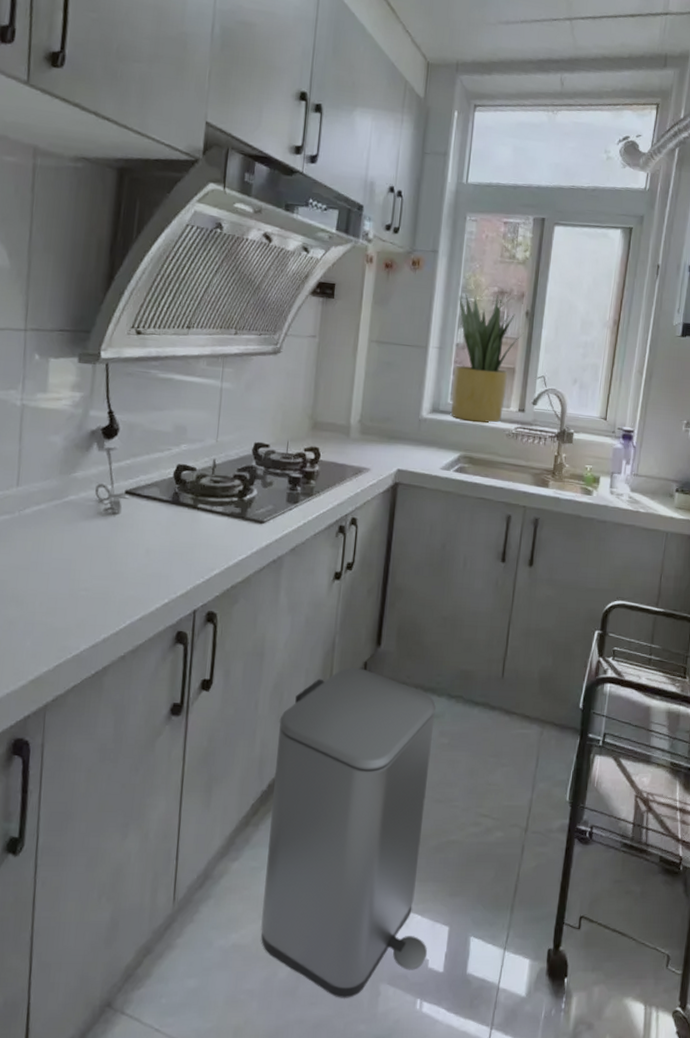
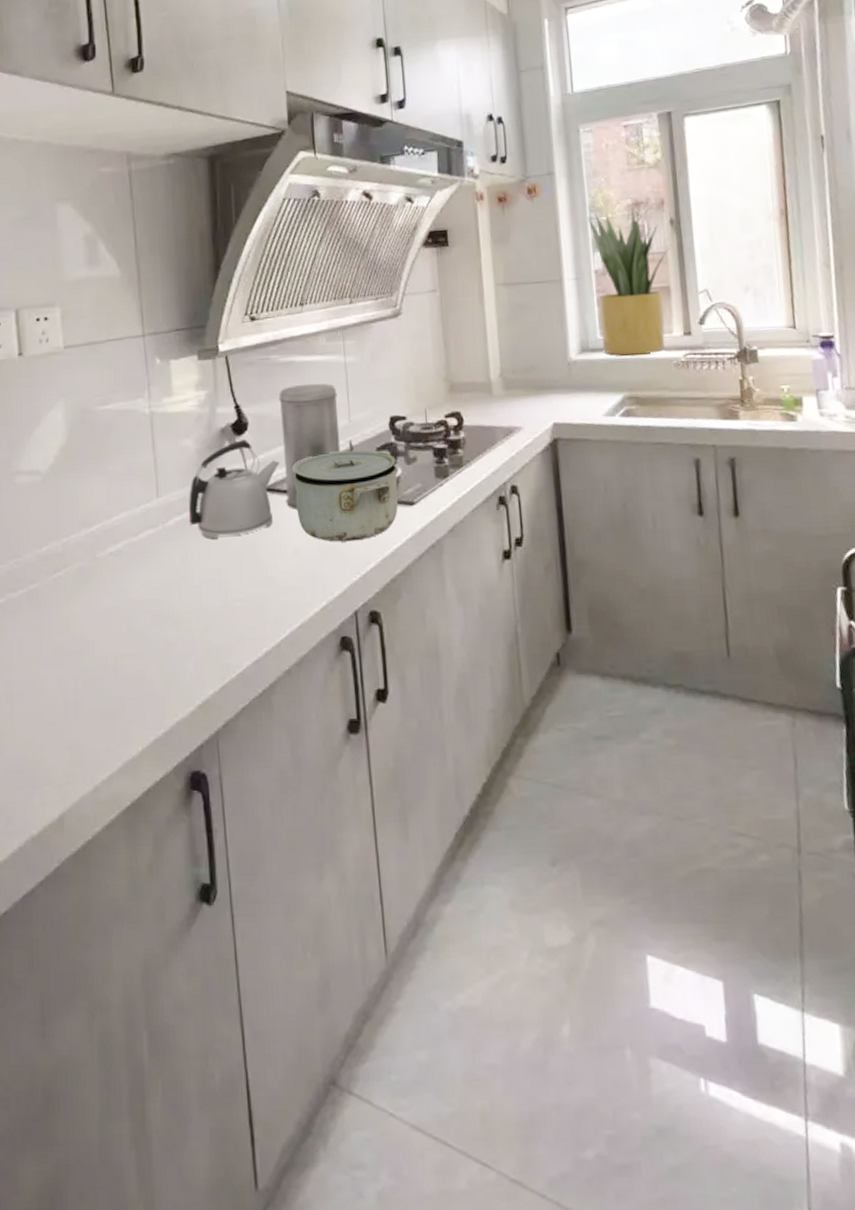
kettle: none [46,443,144,532] -> present [188,440,280,539]
canister: none [144,401,210,514] -> present [278,383,341,509]
cooking pot: none [153,467,254,549] -> present [293,450,399,542]
pedal bin: present [261,667,436,998] -> none [469,660,702,1076]

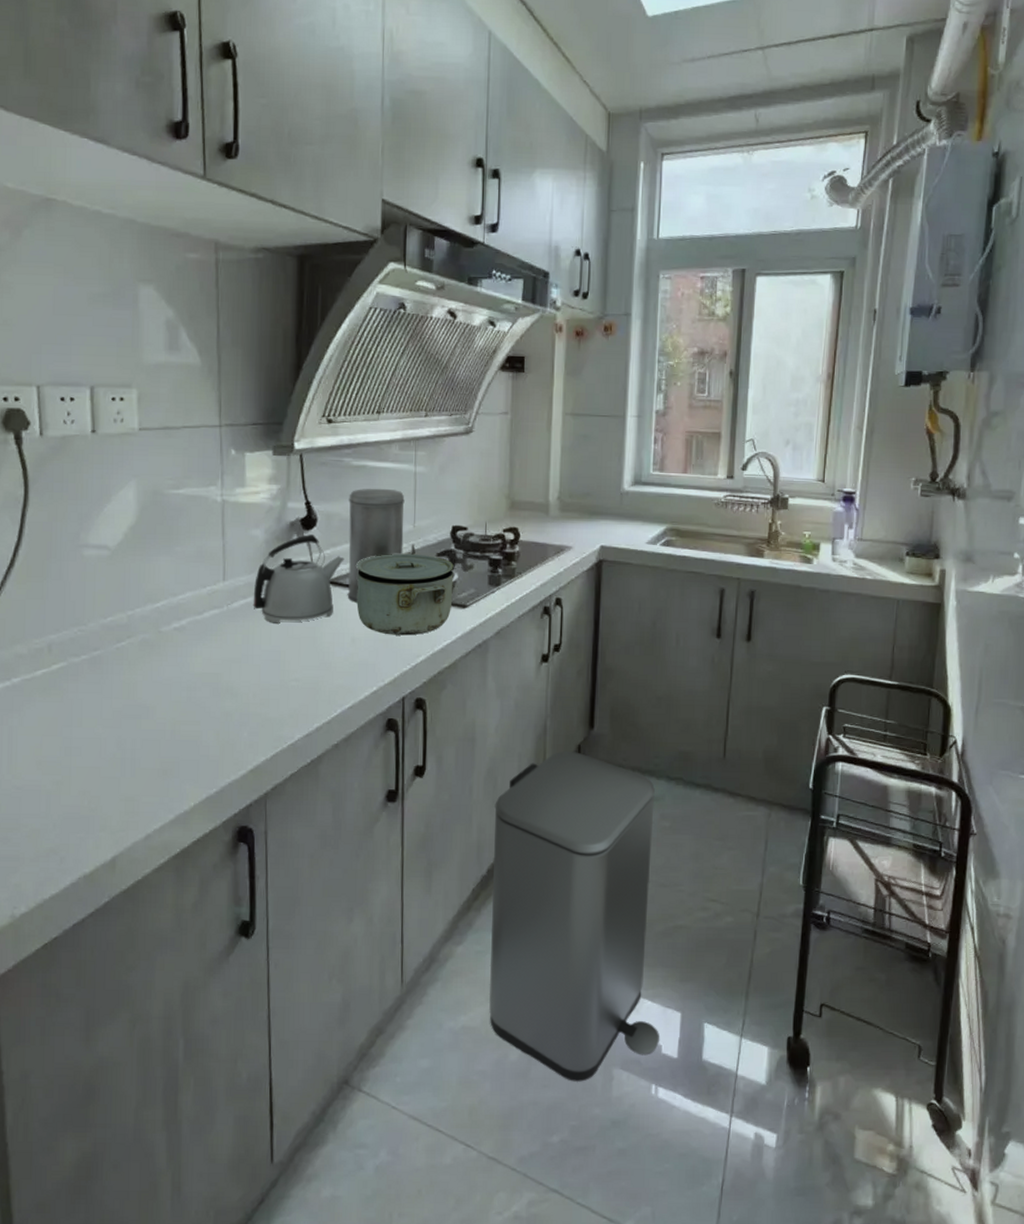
pedal bin: none [469,660,702,1076] -> present [488,750,660,1082]
planter: present [588,207,672,356] -> none [653,355,729,492]

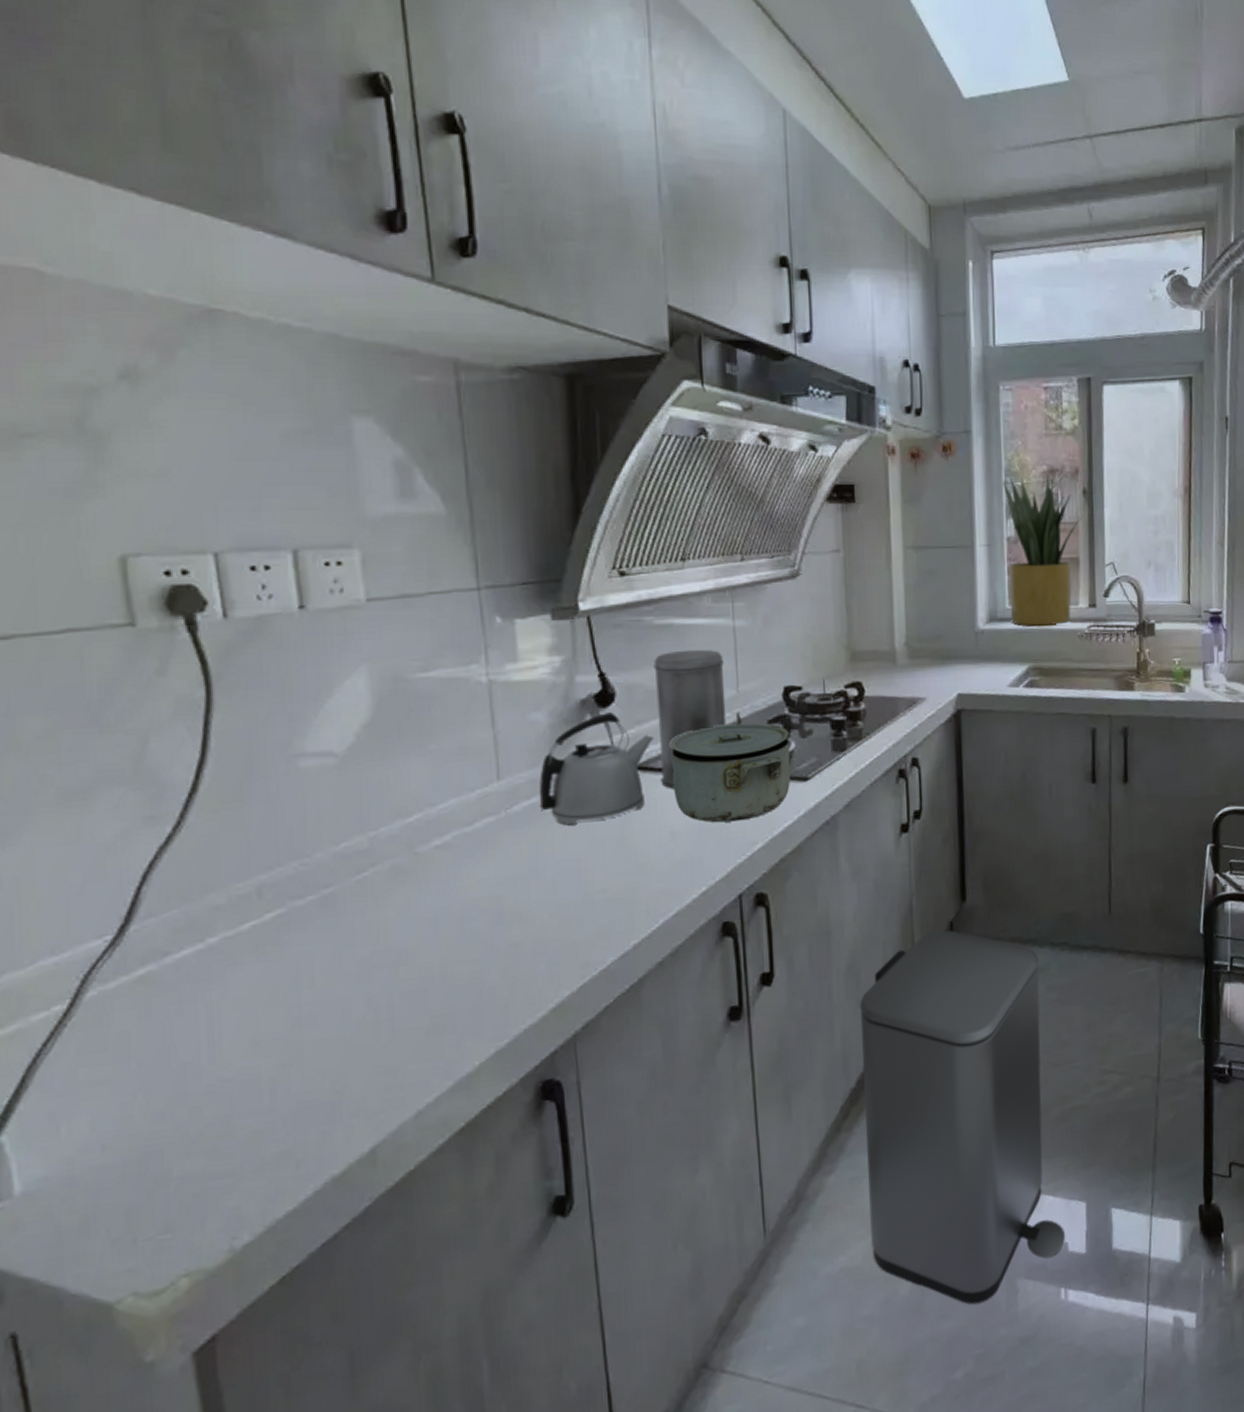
planter: none [653,355,729,492] -> present [1003,474,1084,626]

